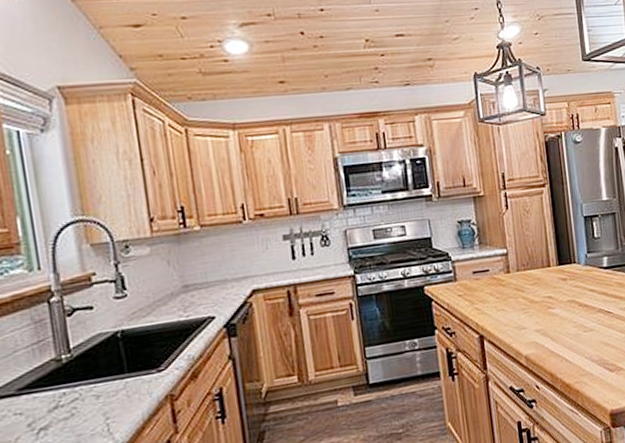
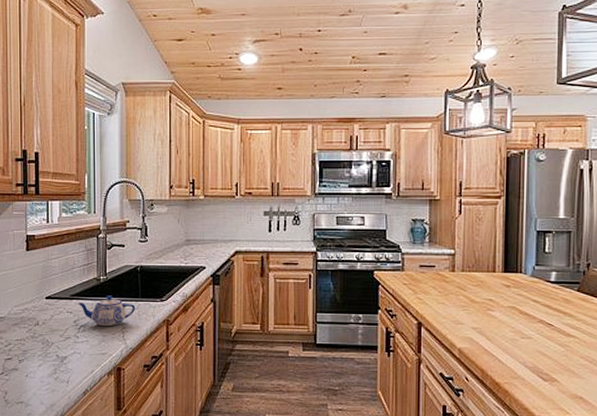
teapot: none [29,378,123,423] -> present [77,295,136,327]

